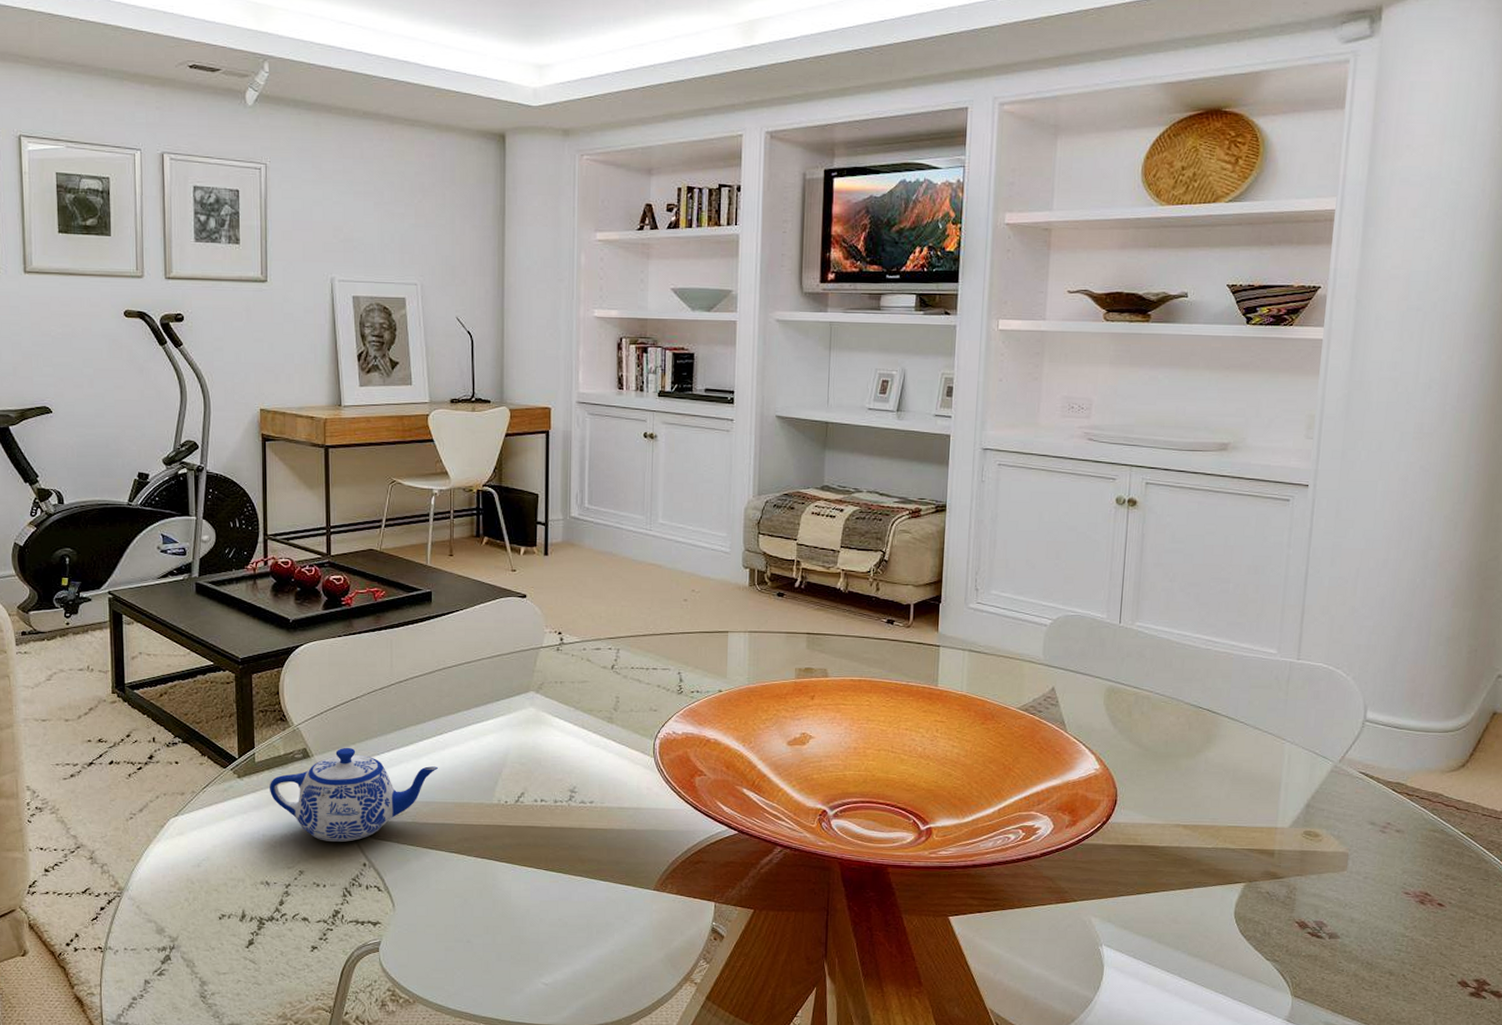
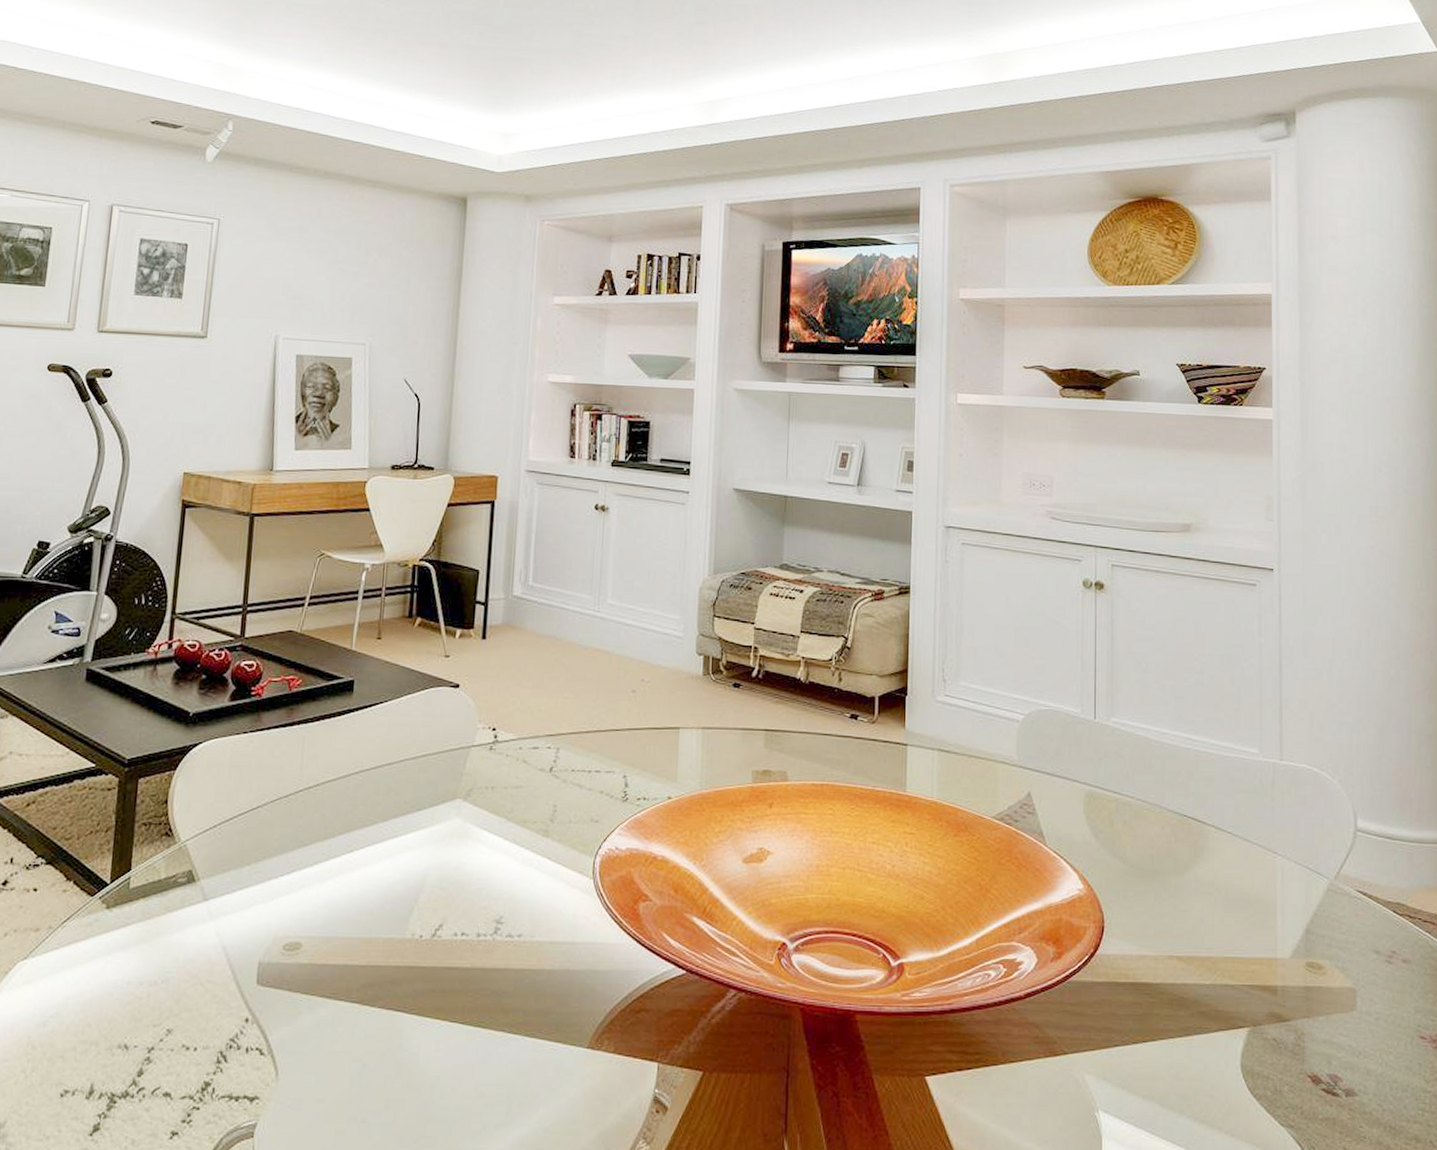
teapot: present [270,747,438,842] -> none [143,868,345,990]

